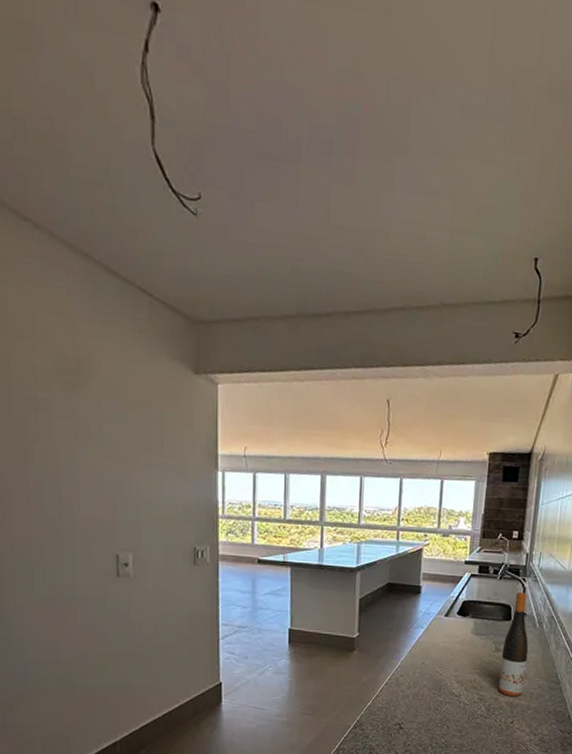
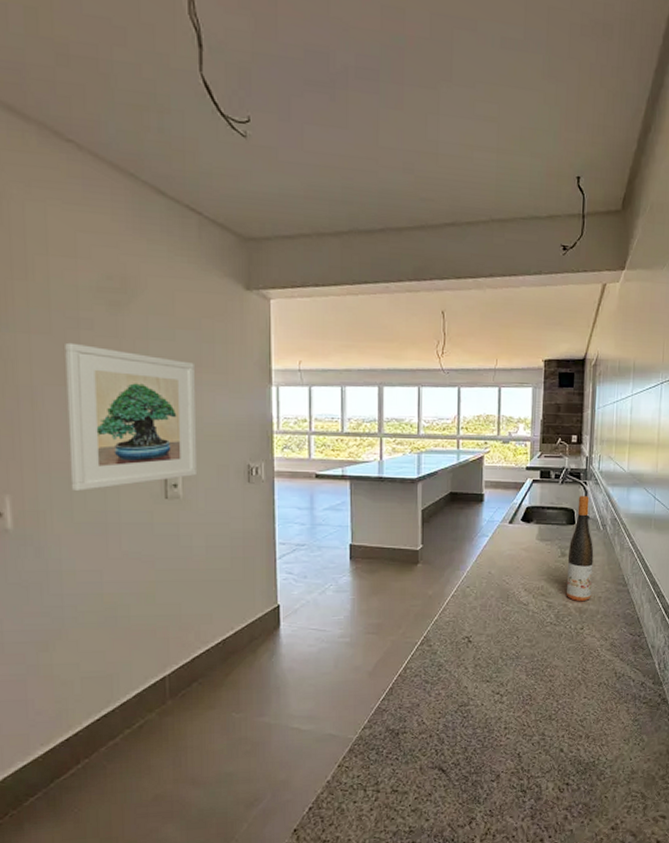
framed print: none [24,422,147,566] -> present [65,342,198,491]

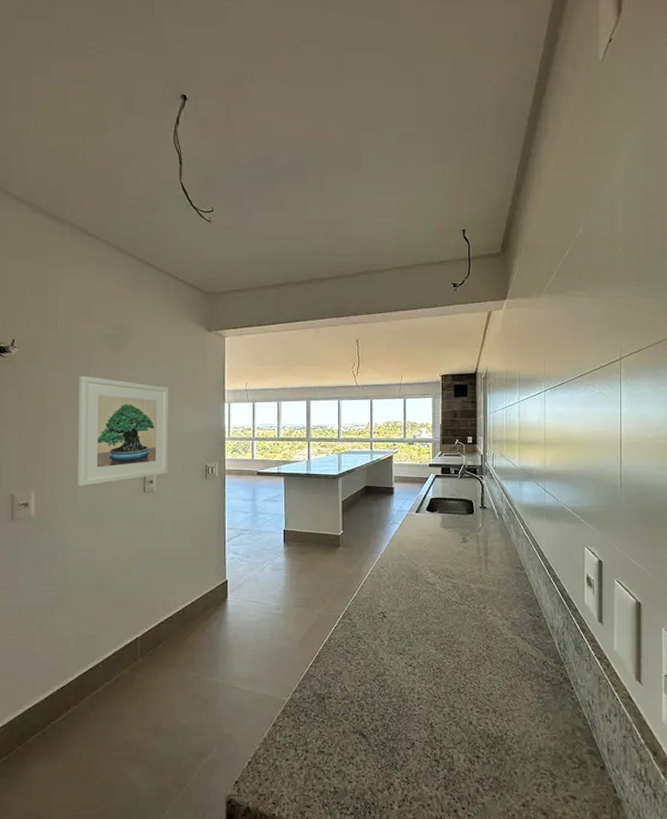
wine bottle: present [566,496,594,602] -> none [468,489,492,584]

